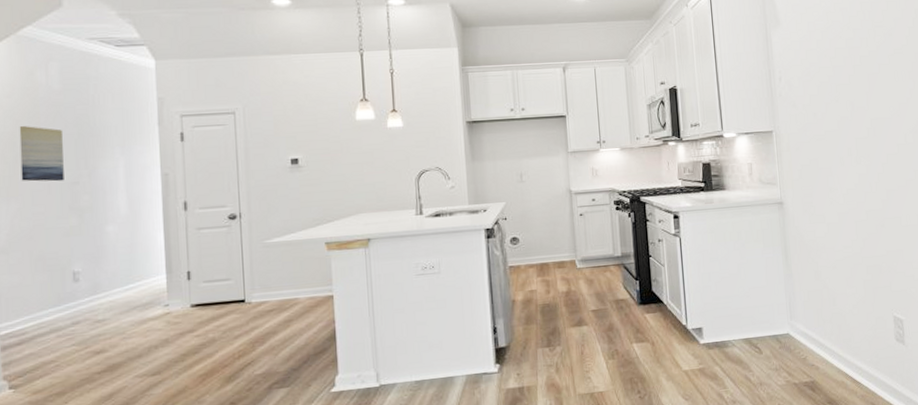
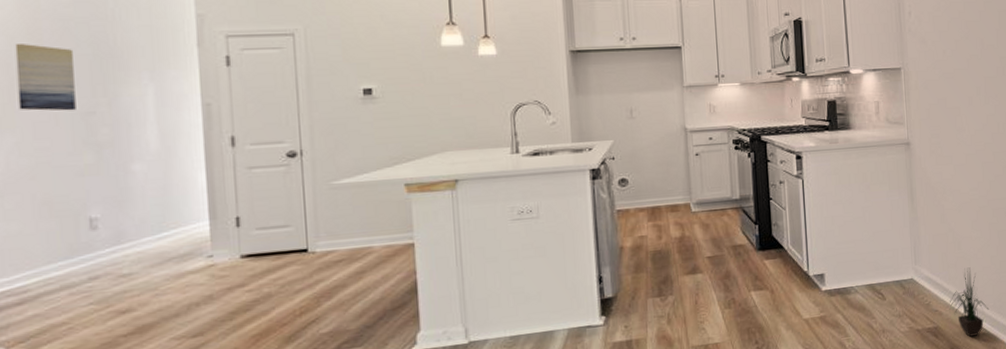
potted plant: none [826,323,866,392] -> present [950,267,990,337]

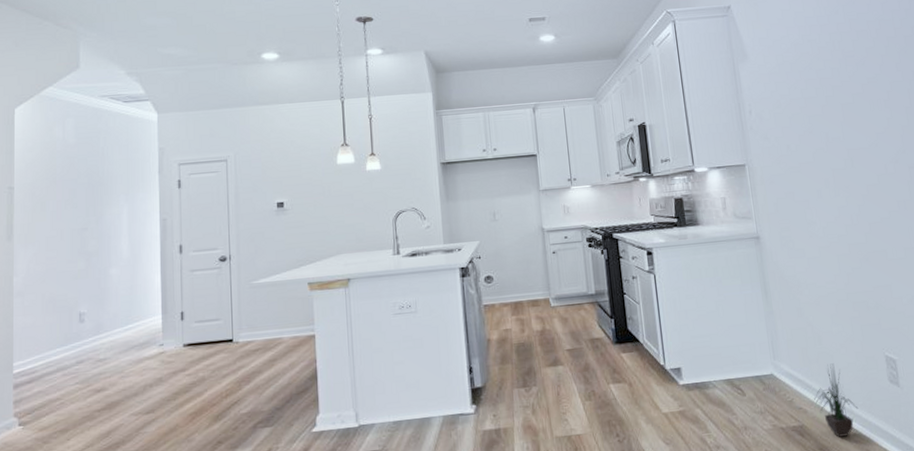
wall art: present [14,44,76,111] -> none [38,177,75,228]

